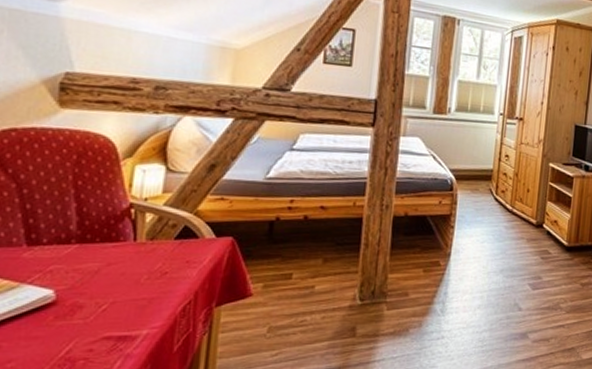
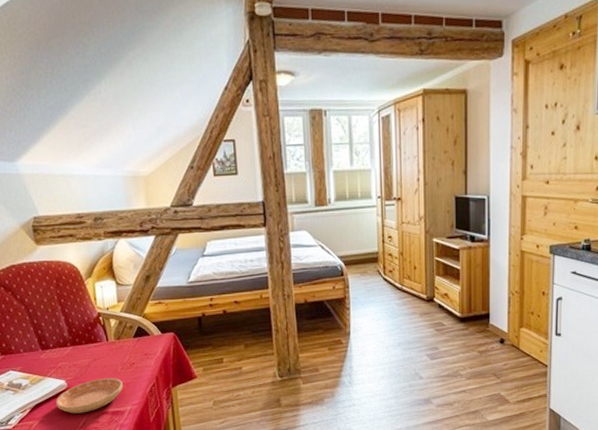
saucer: none [30,290,143,337] -> present [56,378,123,414]

